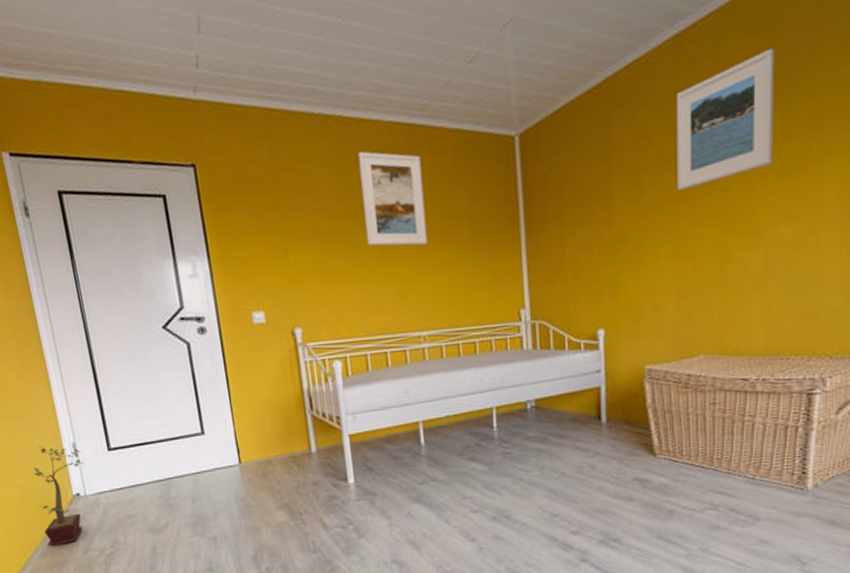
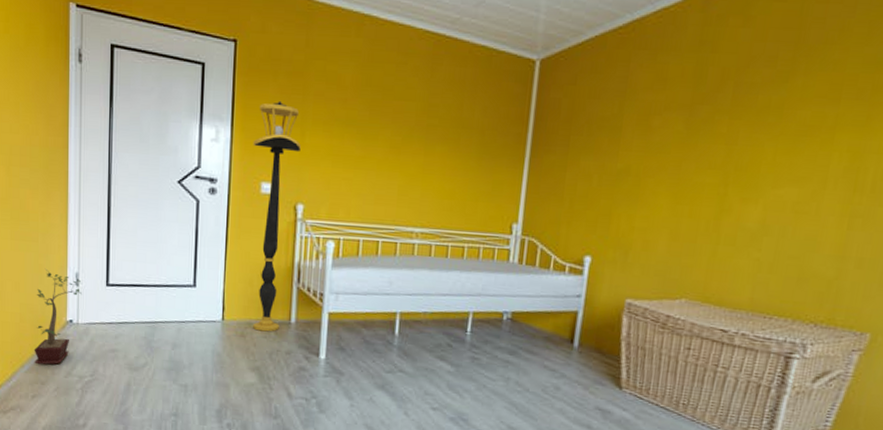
floor lamp: none [234,222,301,468] -> present [253,100,301,332]
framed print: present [358,151,428,246] -> none [379,52,443,147]
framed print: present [676,48,775,190] -> none [686,17,804,137]

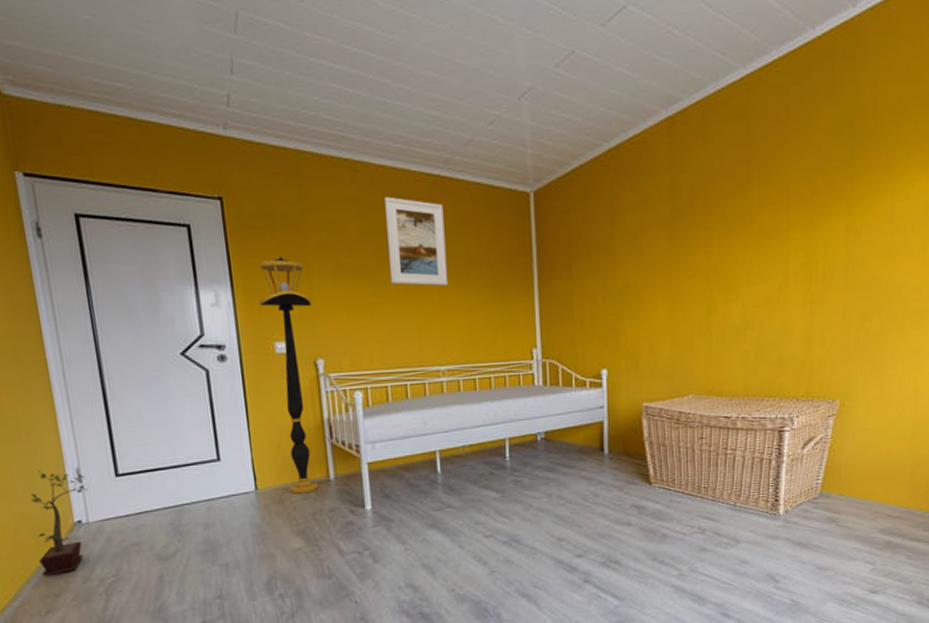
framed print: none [379,52,443,147] -> present [384,196,448,286]

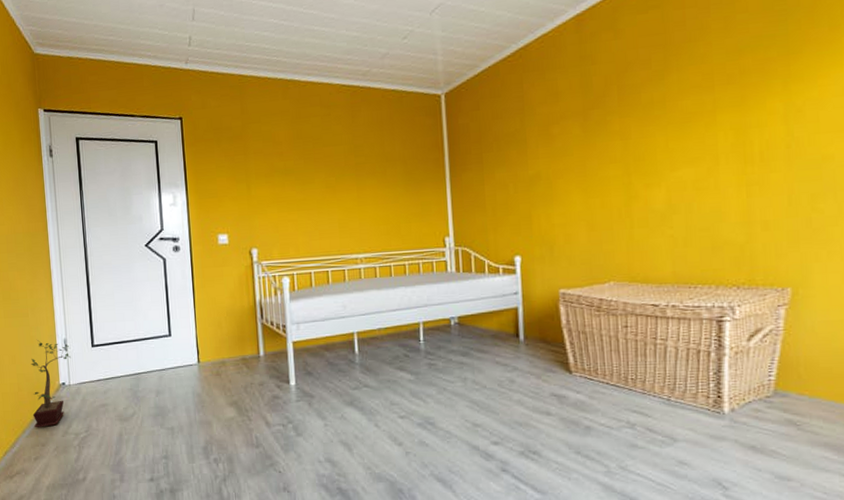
floor lamp: present [258,256,319,494] -> none [206,162,250,368]
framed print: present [384,196,448,286] -> none [311,107,366,183]

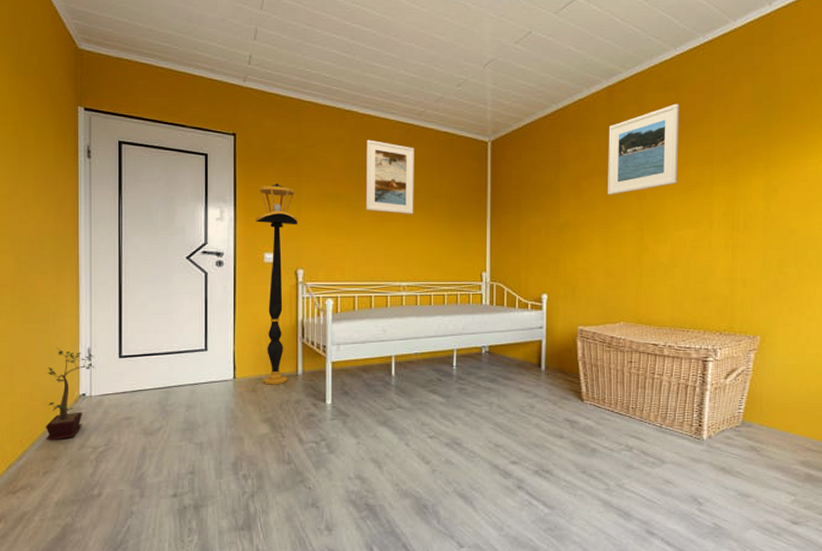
floor lamp: none [206,162,250,368] -> present [255,182,298,385]
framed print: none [311,107,366,183] -> present [365,139,414,214]
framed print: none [580,23,670,139] -> present [608,103,680,195]

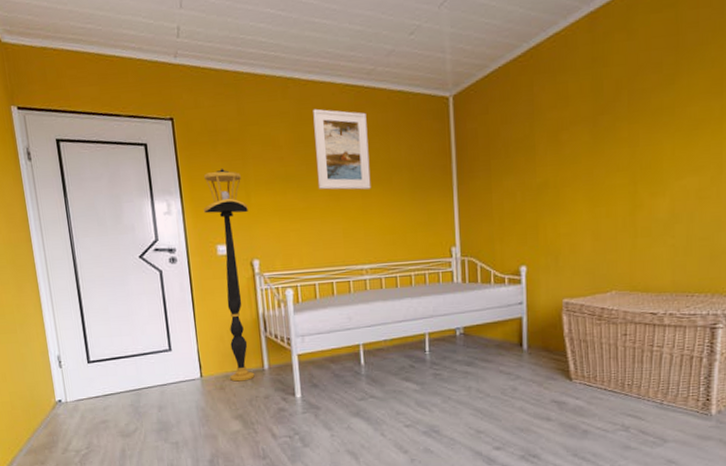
potted plant: present [45,347,94,441] -> none [23,356,66,447]
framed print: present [608,103,680,195] -> none [591,24,680,145]

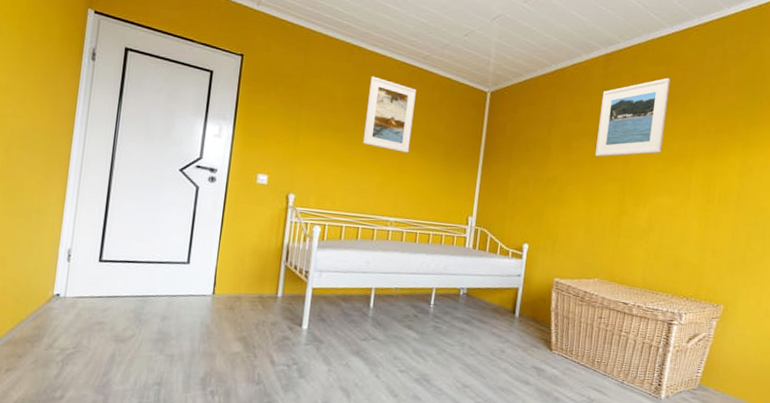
floor lamp: present [203,167,255,382] -> none [242,107,295,305]
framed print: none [591,24,680,145] -> present [595,78,671,157]

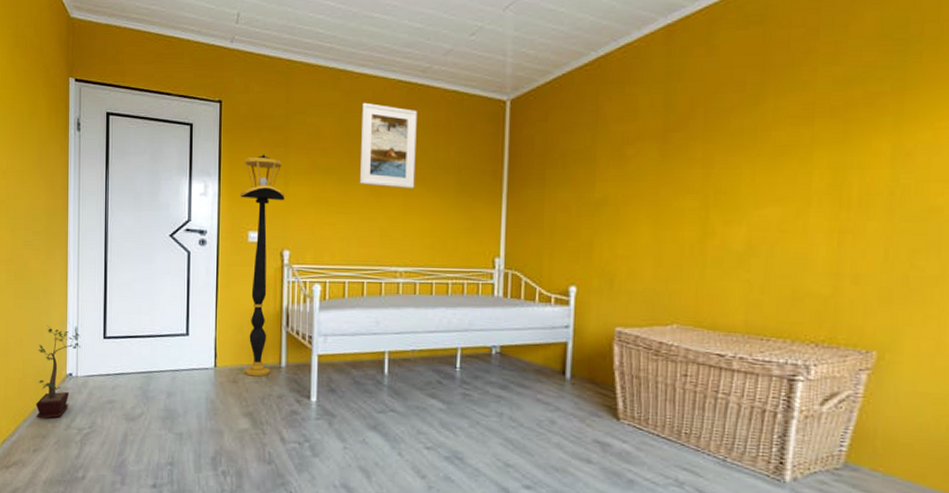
potted plant: none [13,244,74,339] -> present [35,324,81,419]
floor lamp: none [242,107,295,305] -> present [239,153,285,377]
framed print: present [595,78,671,157] -> none [661,42,768,164]

